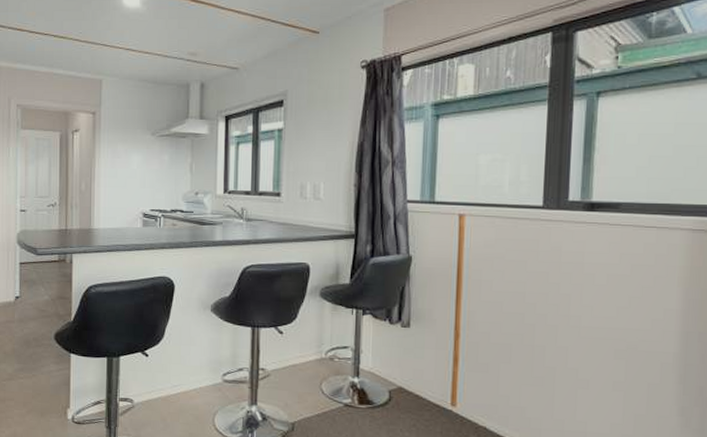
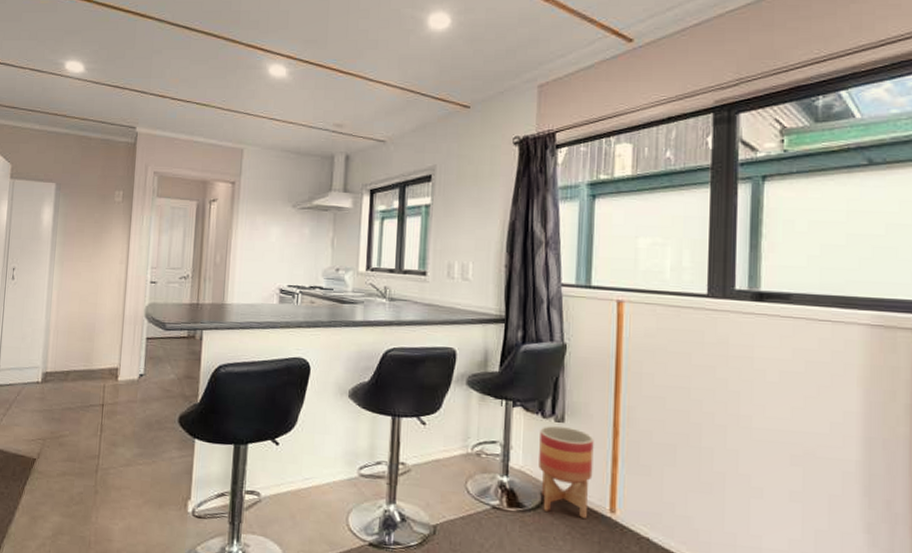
planter: none [387,330,437,412] -> present [539,425,594,518]

